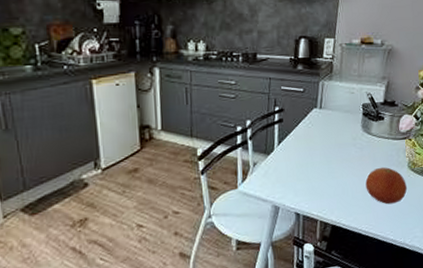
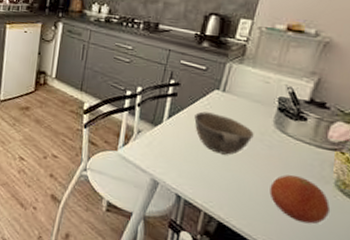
bowl: none [300,130,348,166] -> present [194,111,254,155]

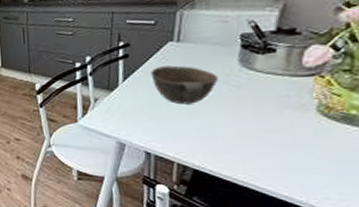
fruit: present [269,175,330,224] -> none [244,110,314,155]

